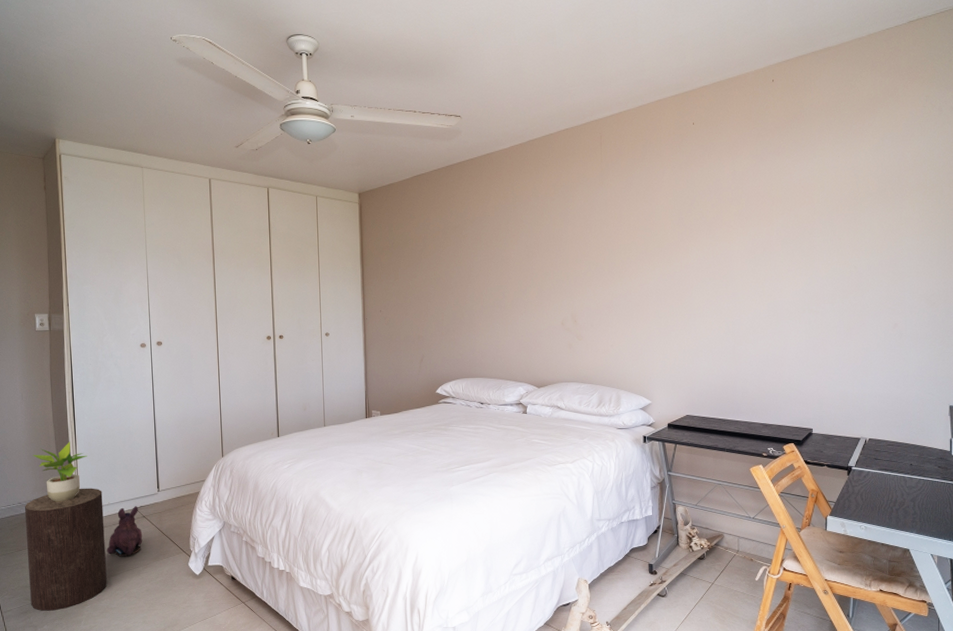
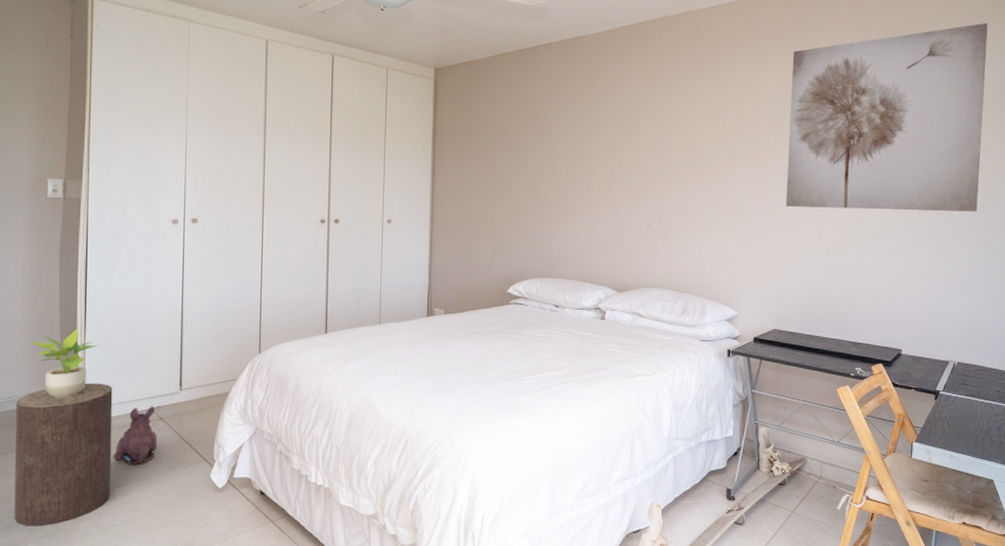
wall art: none [692,107,888,299] -> present [785,22,988,212]

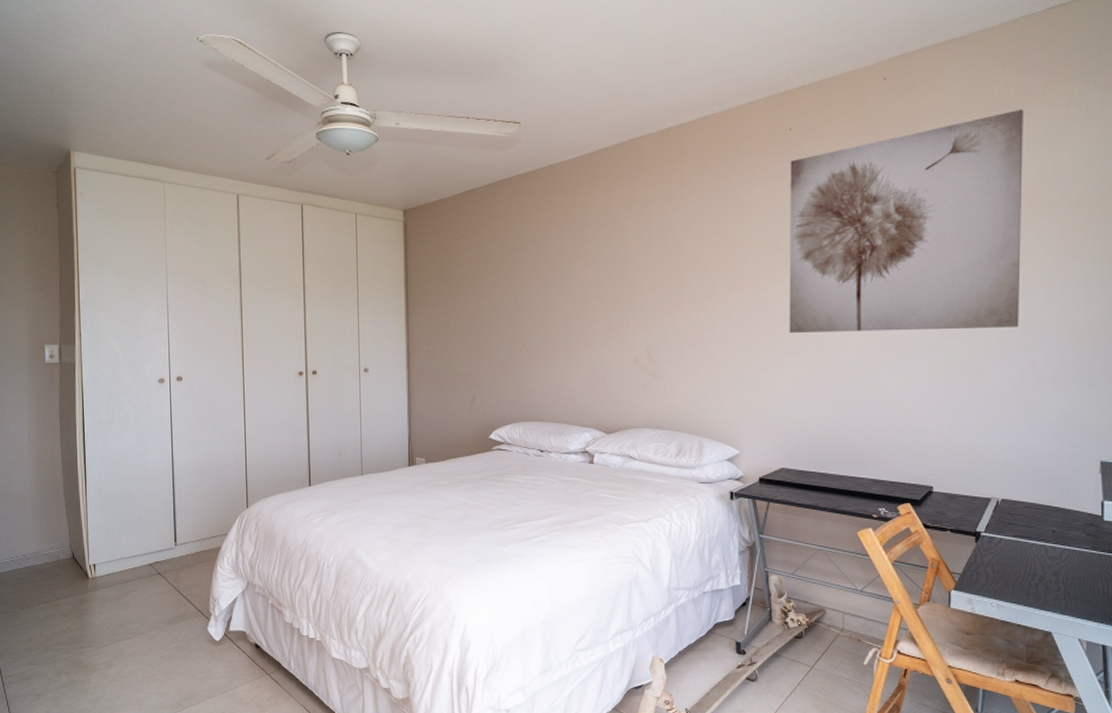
stool: present [14,383,113,526] -> none [28,540,118,677]
potted plant: present [31,328,98,398] -> none [39,487,99,555]
plush toy: present [113,406,158,465] -> none [117,561,158,618]

